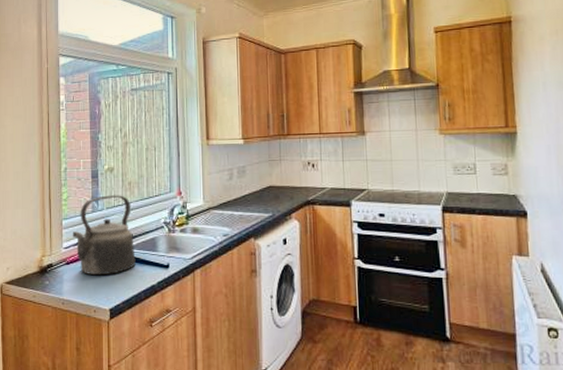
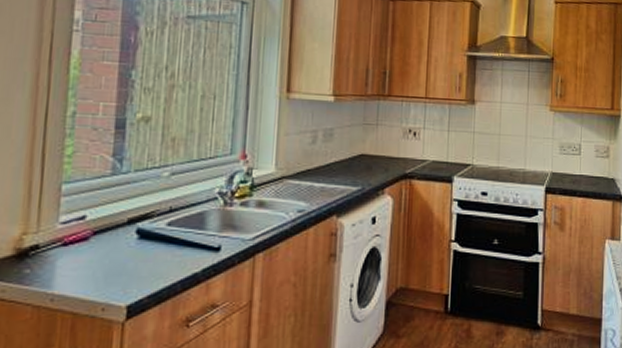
kettle: present [72,195,136,276] -> none [75,153,173,261]

